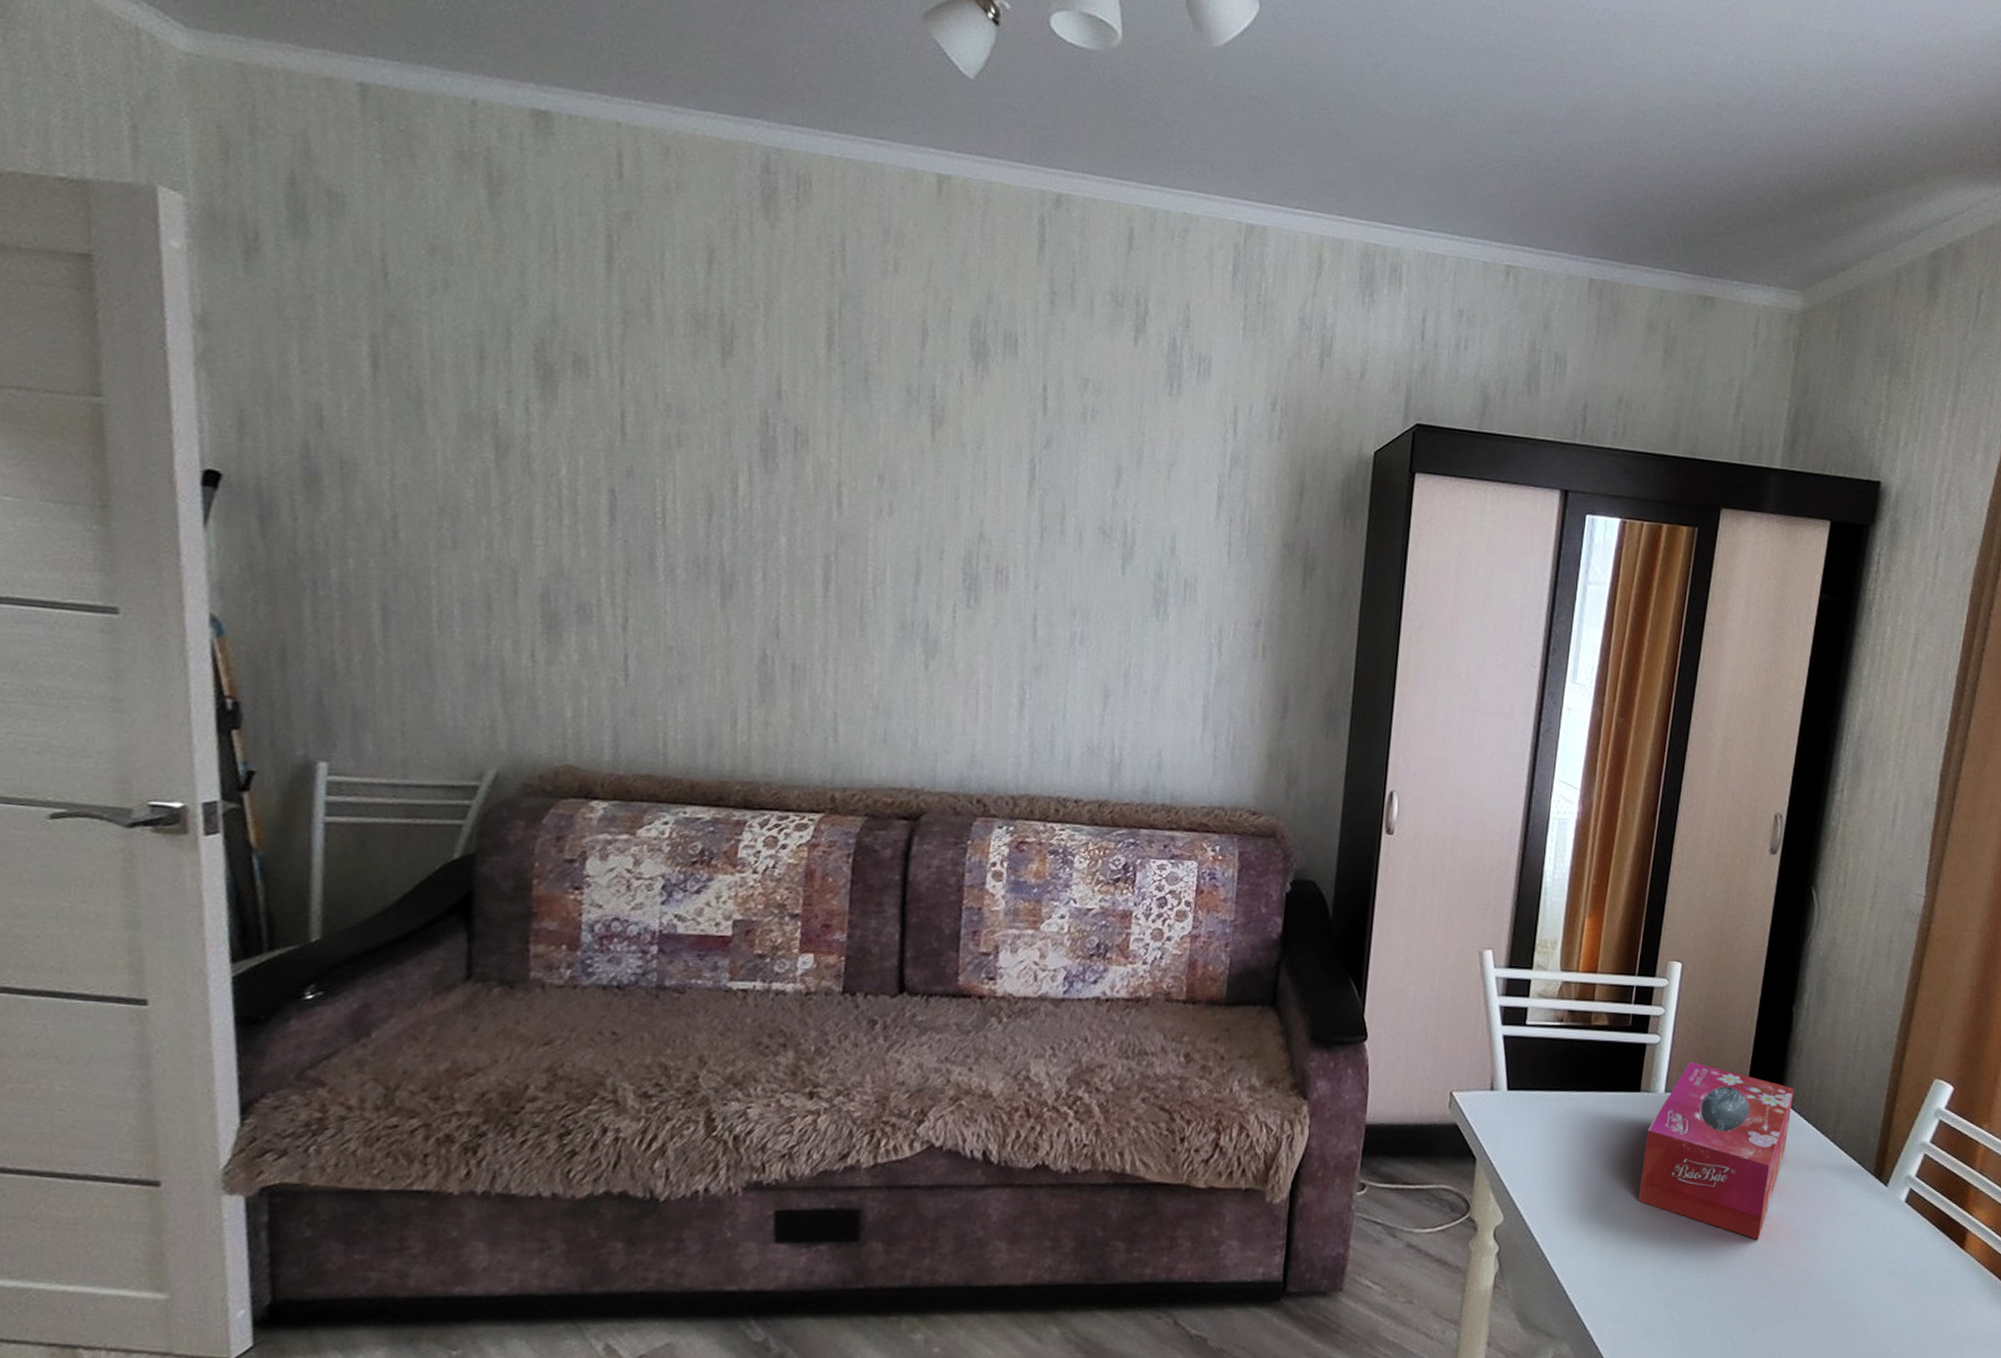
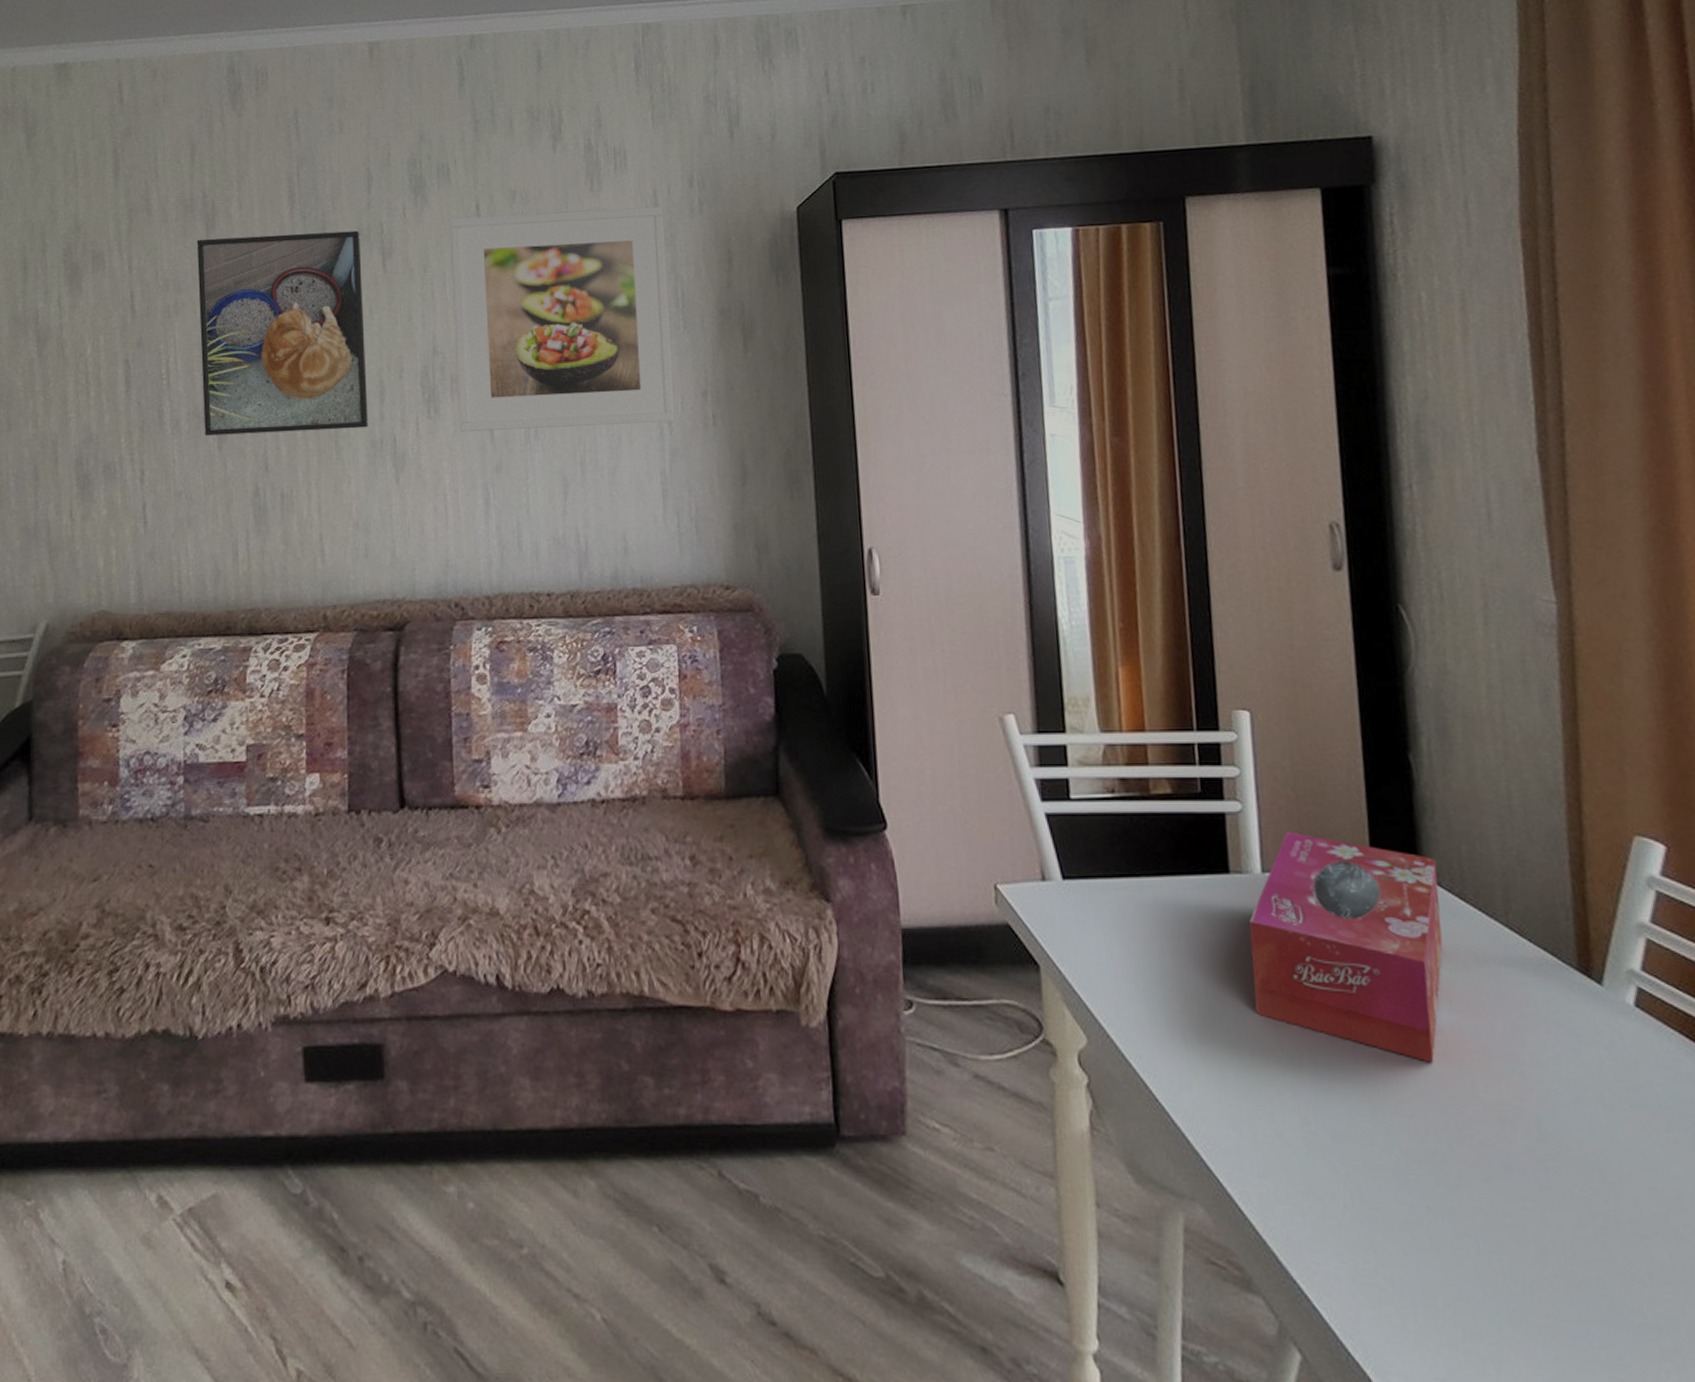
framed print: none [704,364,908,608] -> present [196,230,368,436]
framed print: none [1000,396,1242,647] -> present [449,206,676,433]

